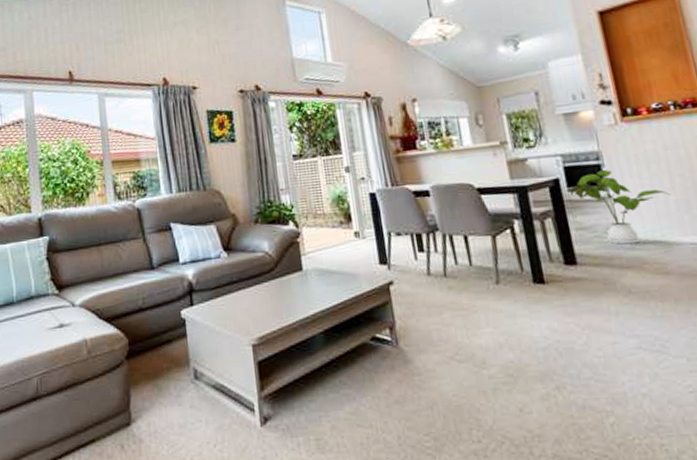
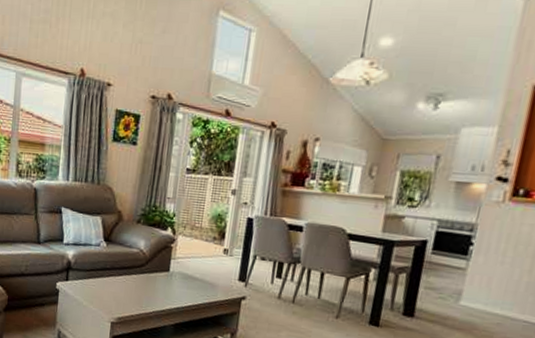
house plant: present [570,170,671,245] -> none [433,241,526,311]

